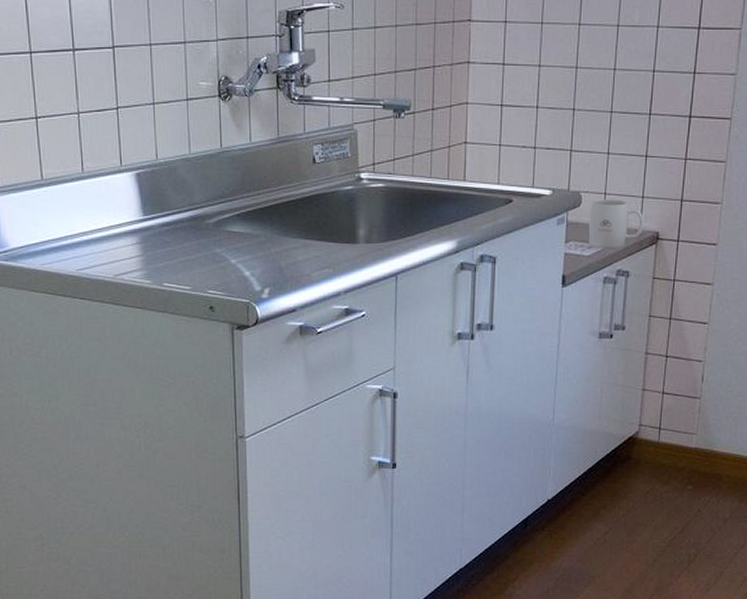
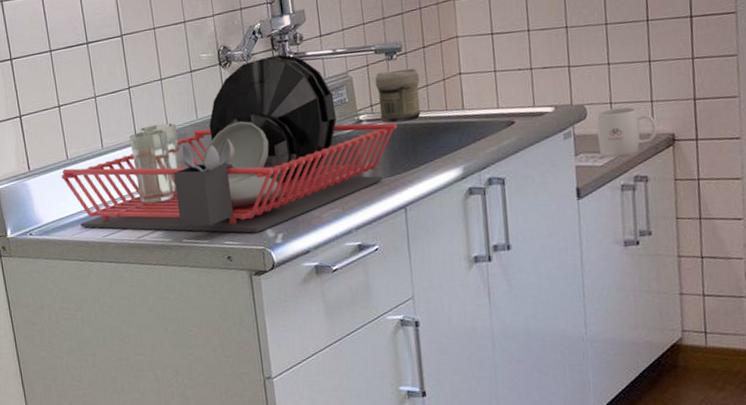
dish rack: none [33,94,397,284] -> present [61,54,397,233]
jar: none [380,129,425,185] -> present [375,68,421,124]

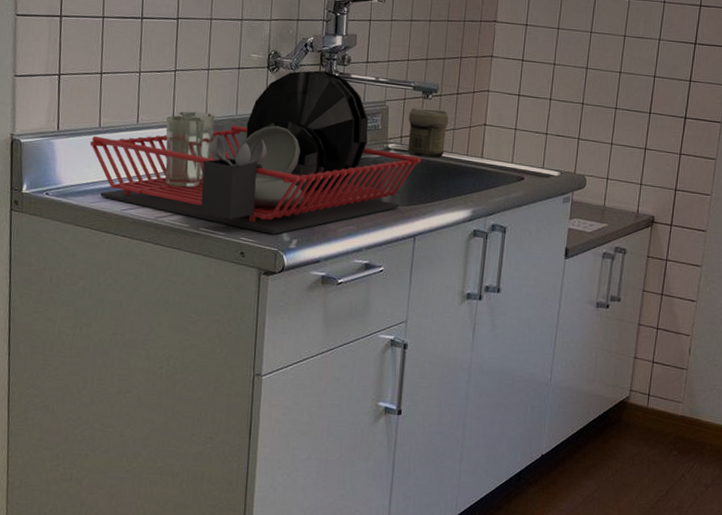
mug: present [596,107,658,158] -> none [590,183,641,228]

